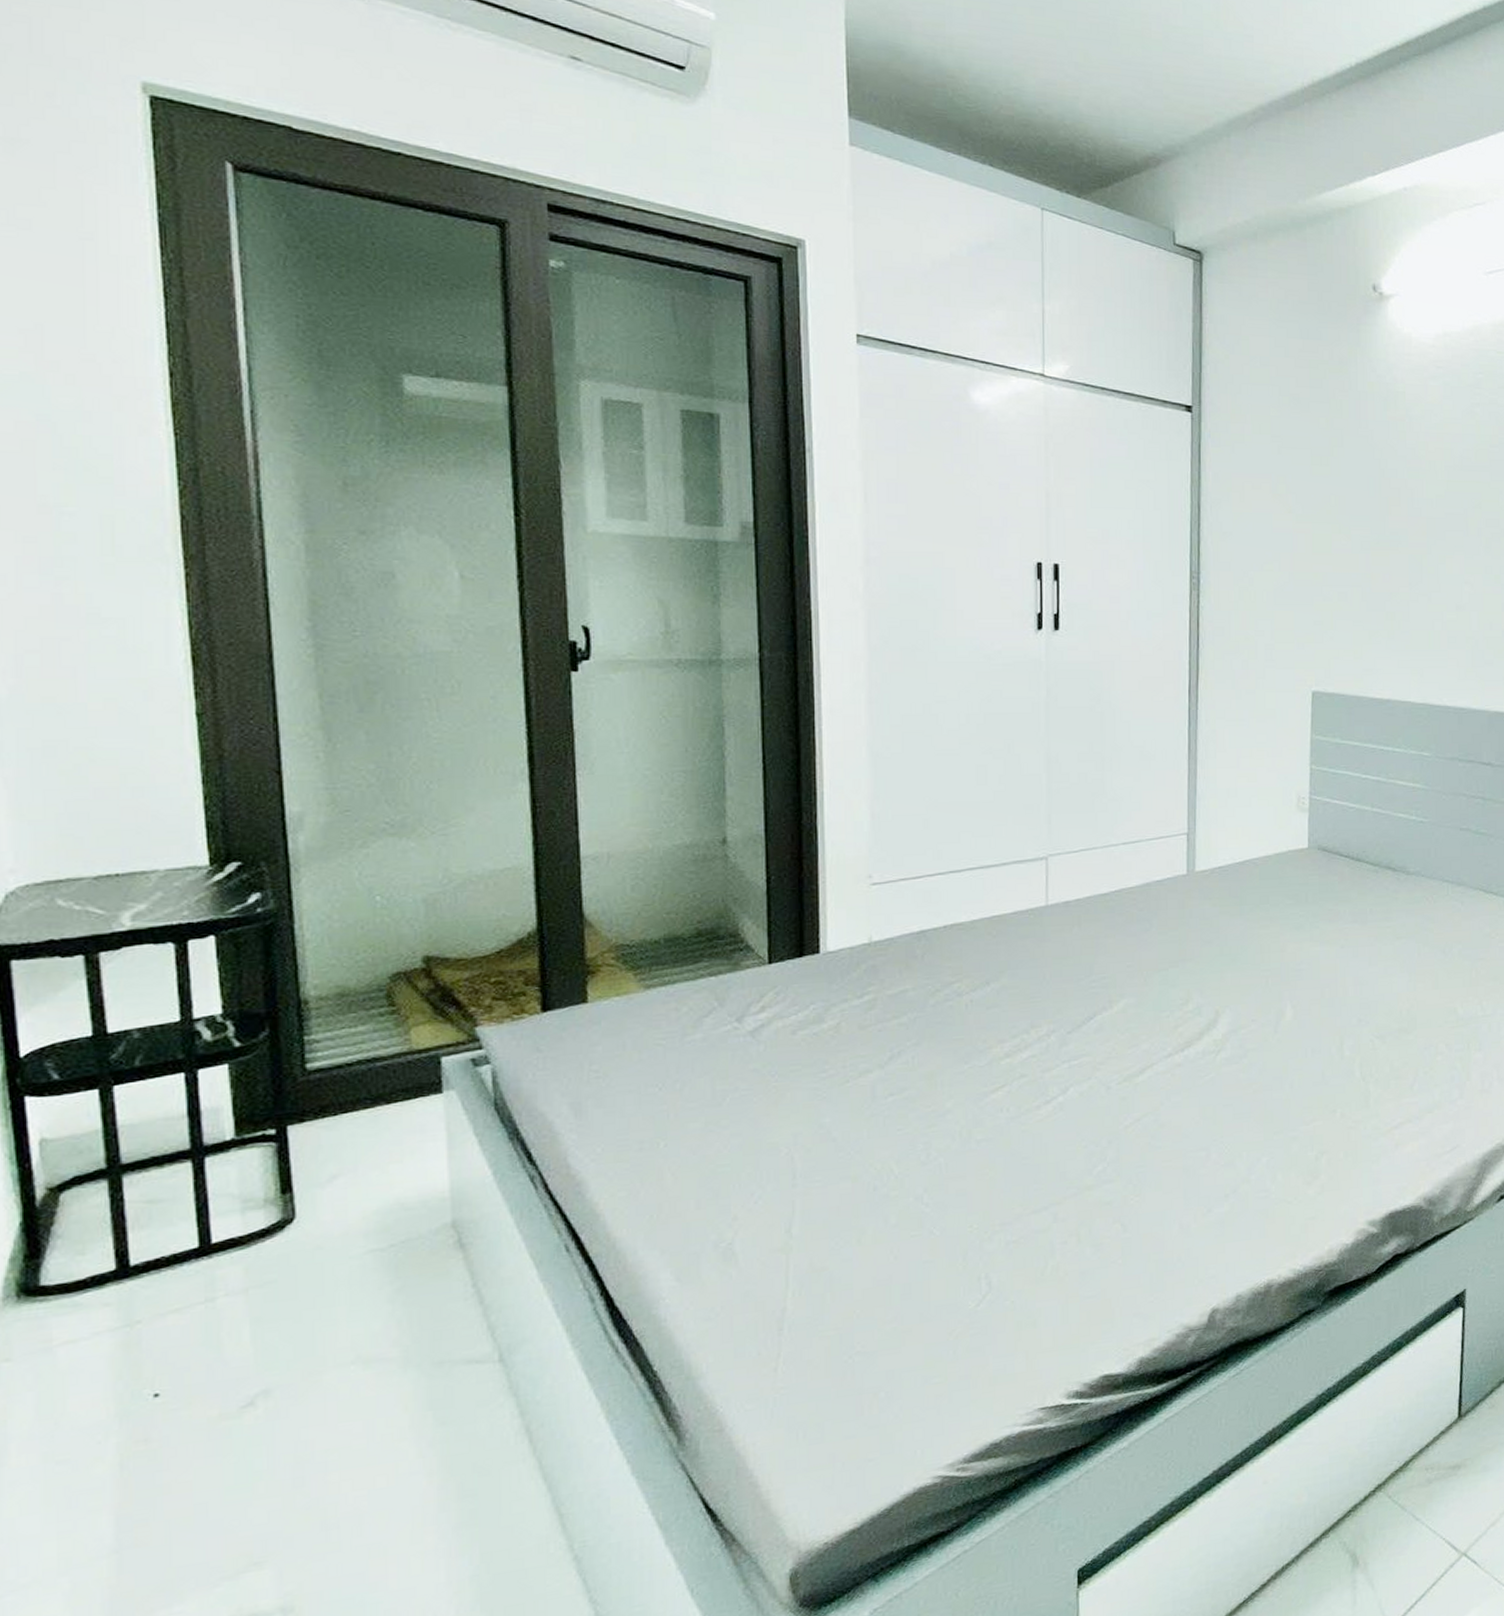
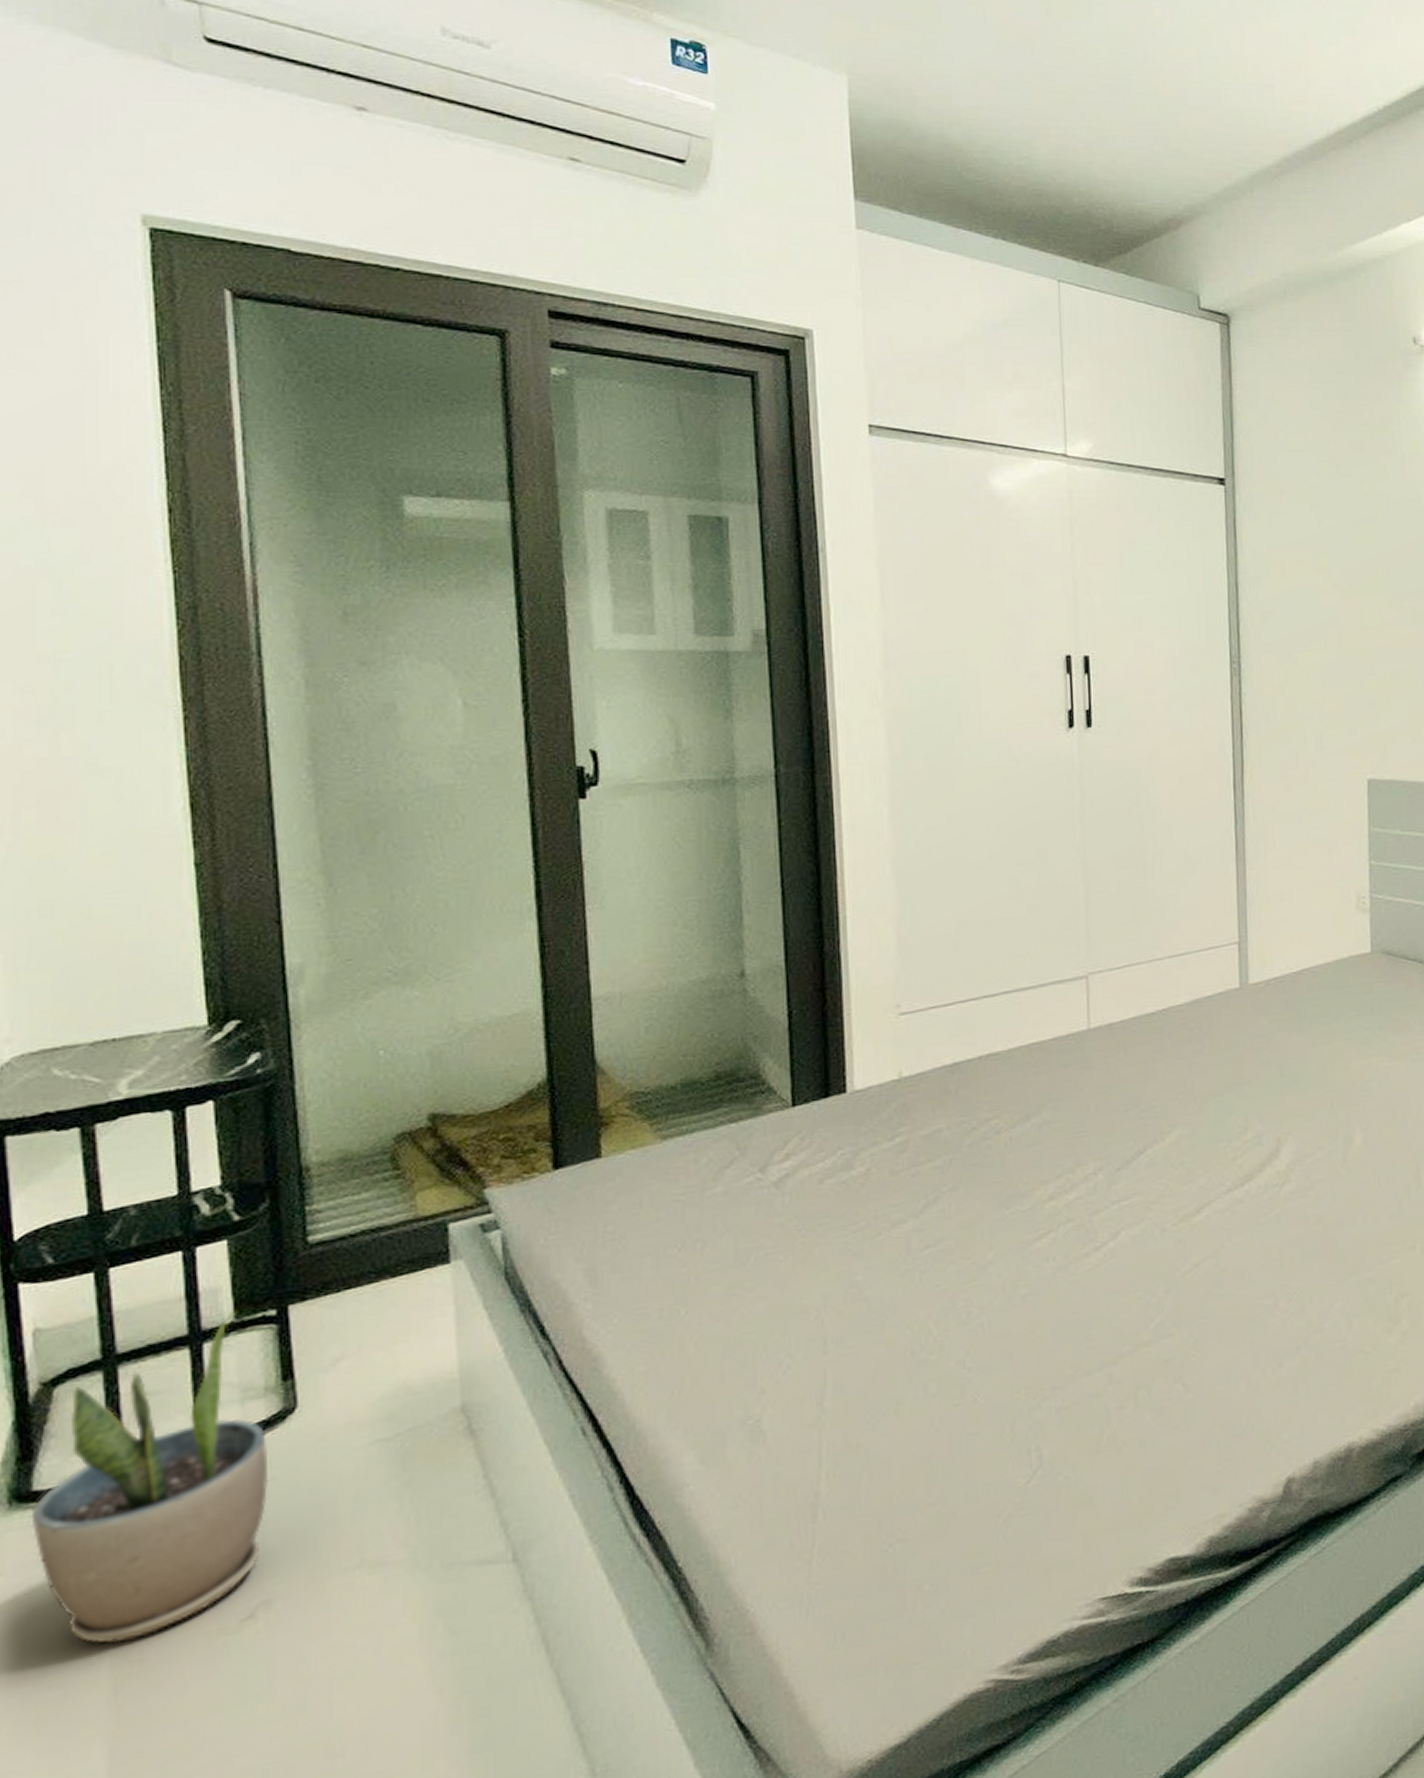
potted plant: none [38,1130,267,1425] -> present [31,1312,268,1644]

